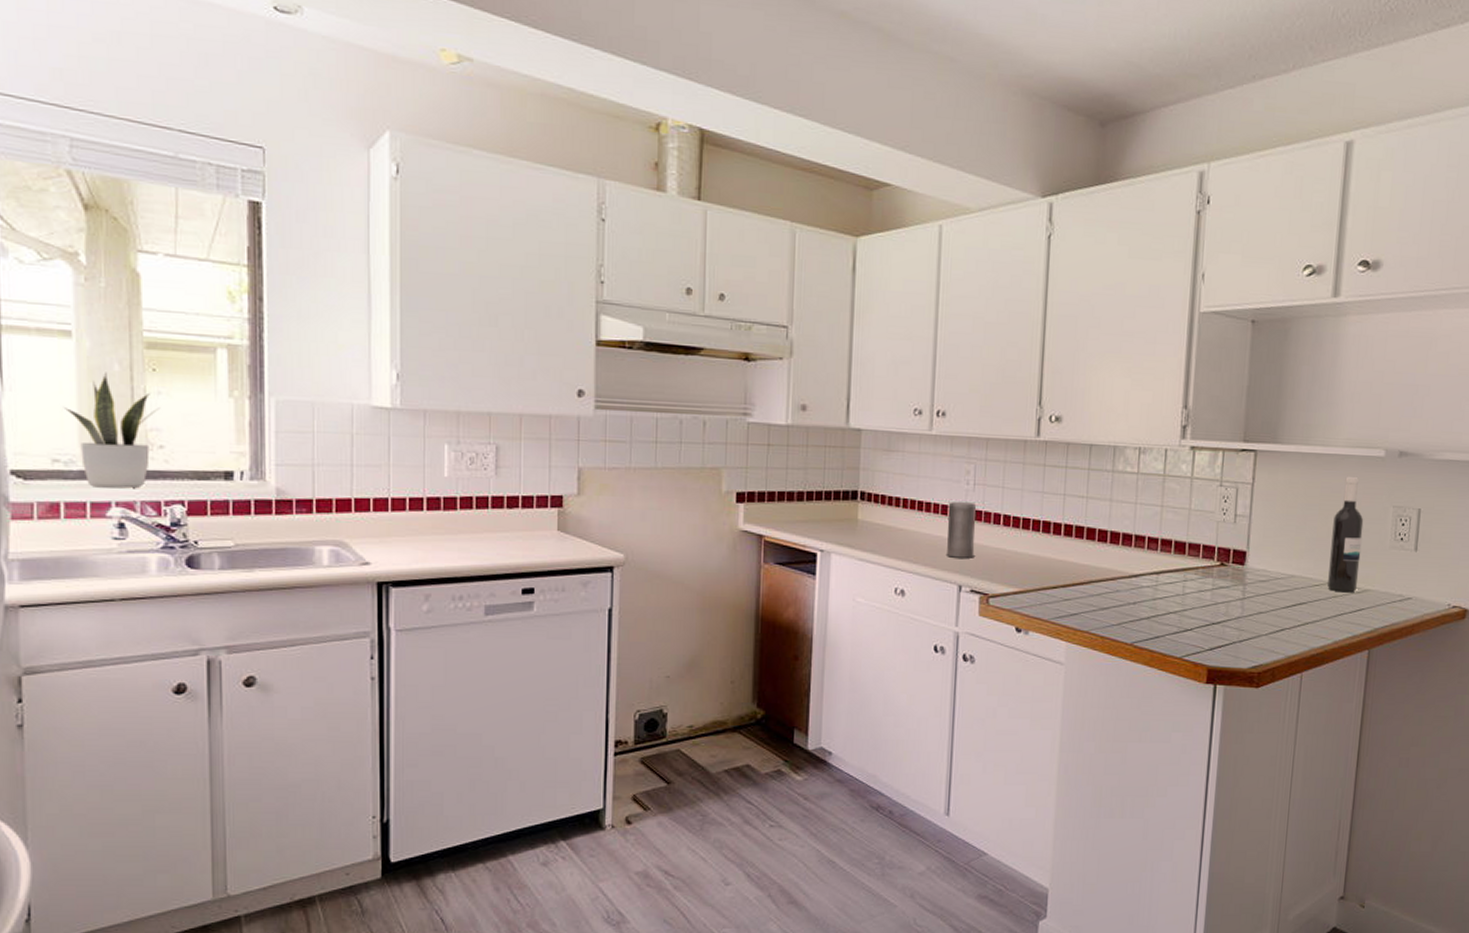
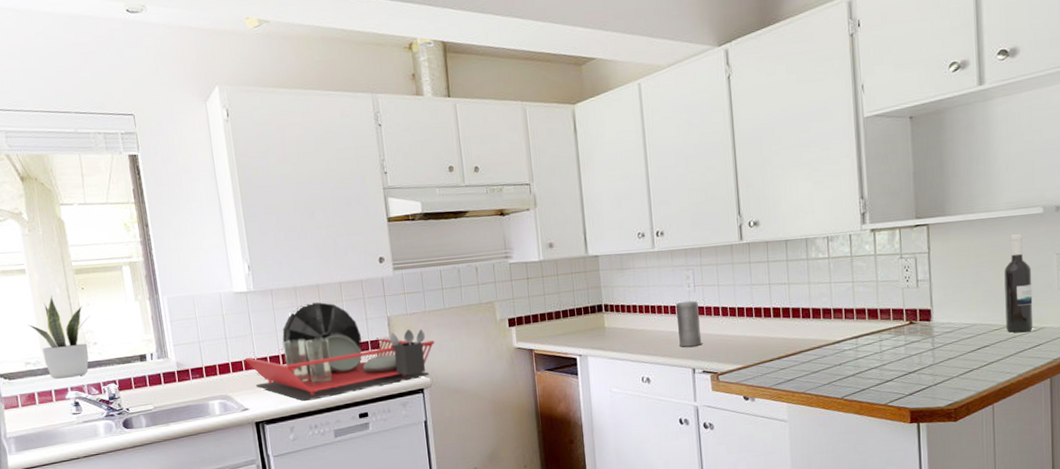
dish rack: none [372,434,637,564] -> present [243,302,435,402]

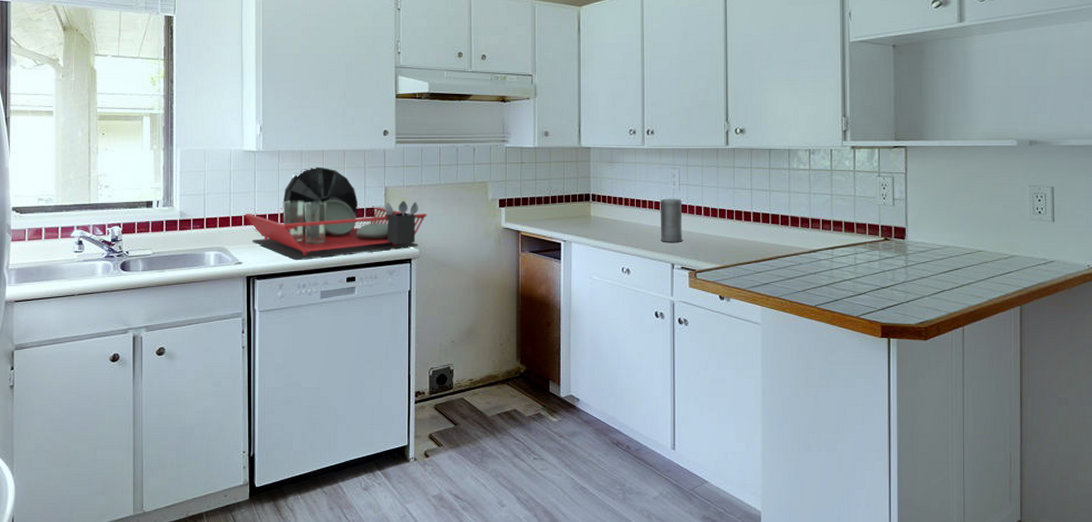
potted plant: present [28,295,91,379] -> none [47,137,107,217]
wine bottle: present [1004,233,1034,333] -> none [978,163,1005,259]

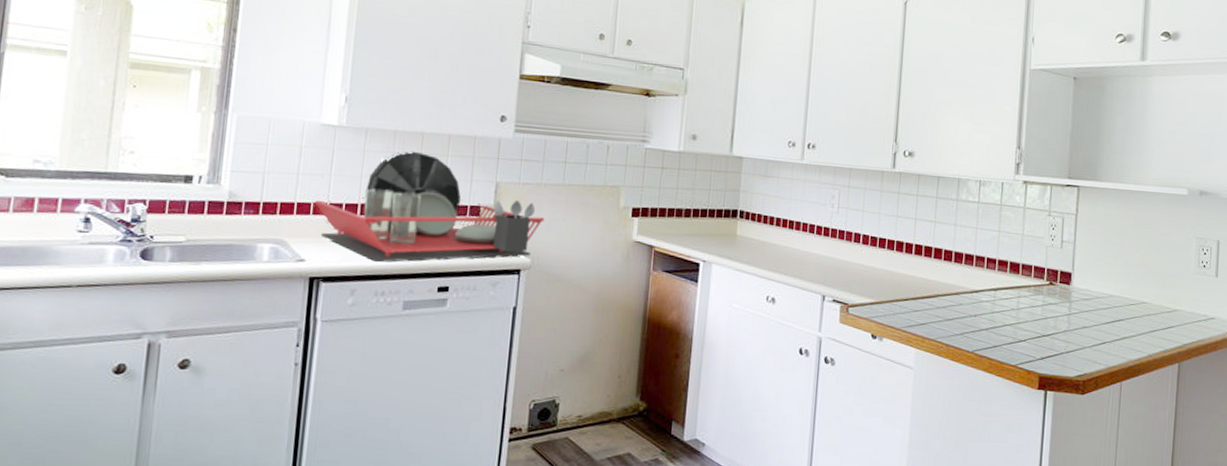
canister: present [660,198,683,242] -> none [812,221,840,272]

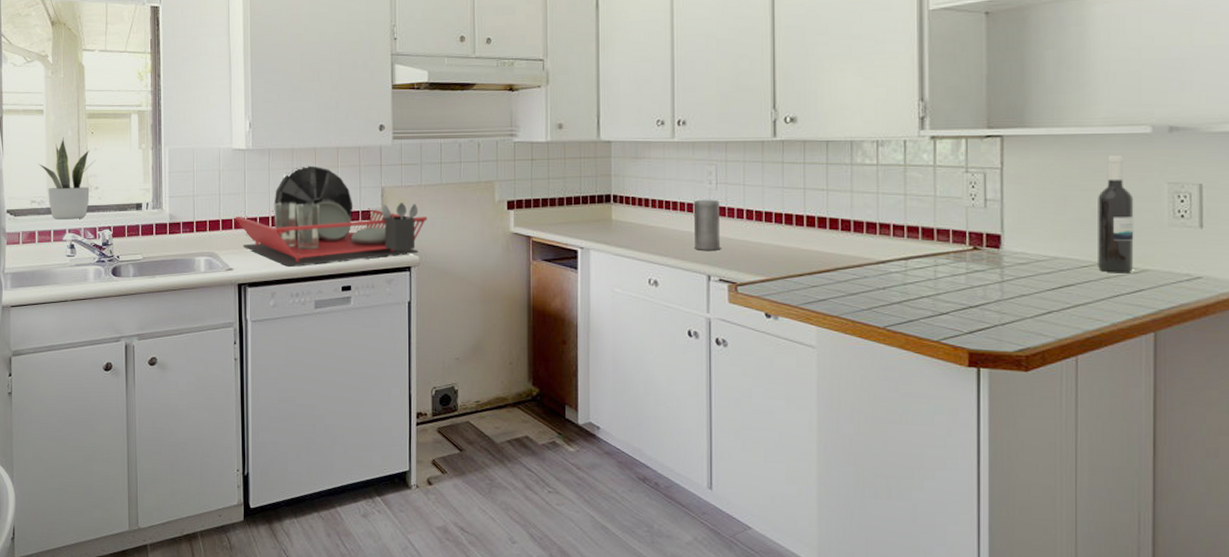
potted plant: none [51,86,136,188] -> present [39,137,96,219]
canister: none [812,221,840,272] -> present [693,199,721,250]
wine bottle: none [1142,210,1172,312] -> present [1098,154,1134,273]

